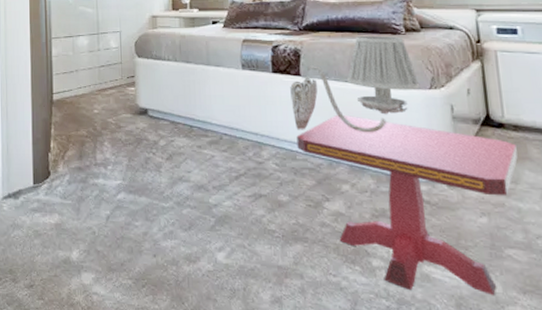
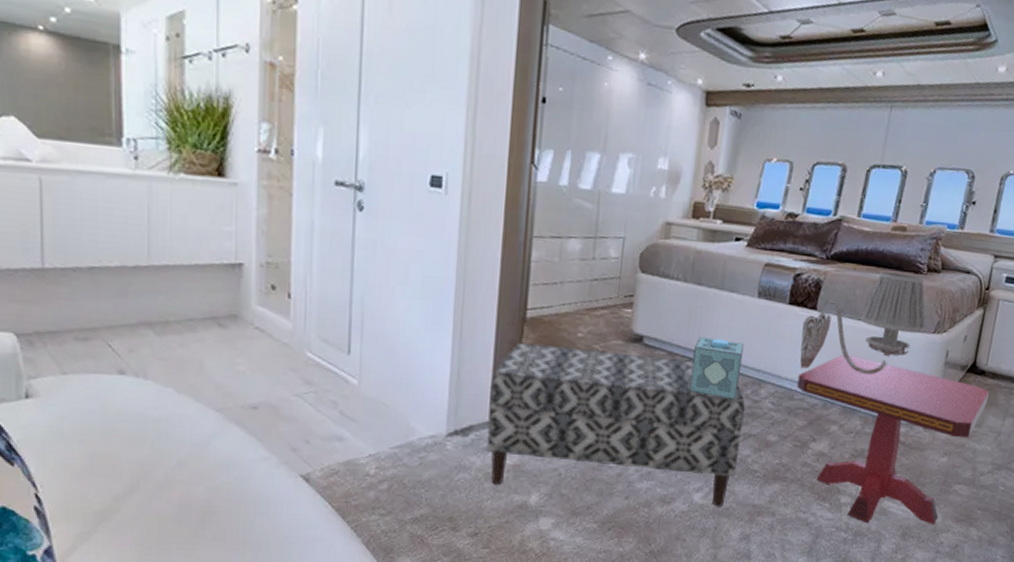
bench: none [31,120,254,268] -> present [486,342,746,507]
decorative box: none [193,107,241,162] -> present [688,337,744,400]

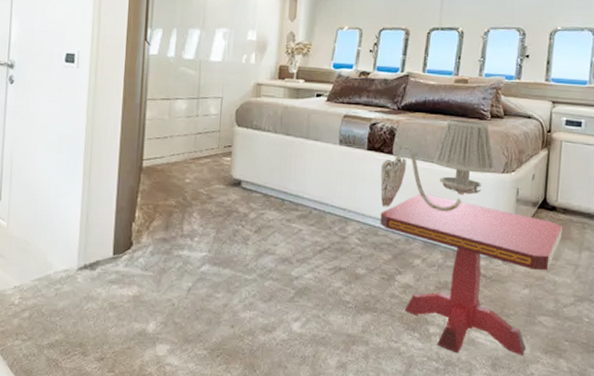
bench: present [486,342,746,507] -> none [110,188,335,336]
decorative box: present [688,337,744,400] -> none [283,180,330,236]

